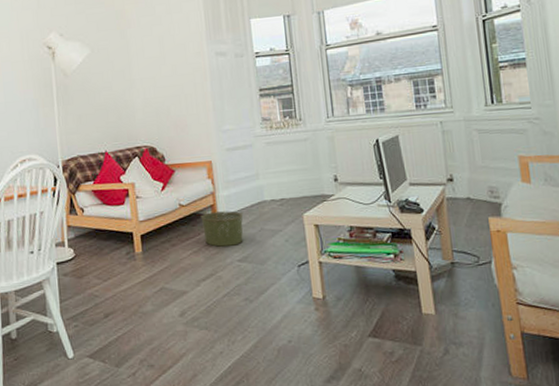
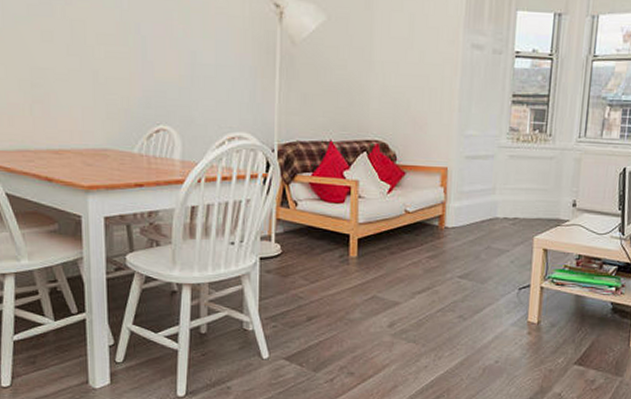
basket: present [200,211,244,247] -> none [426,223,472,261]

